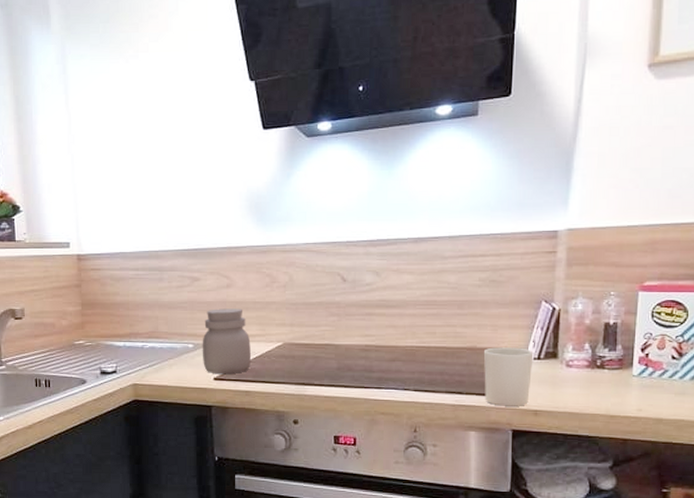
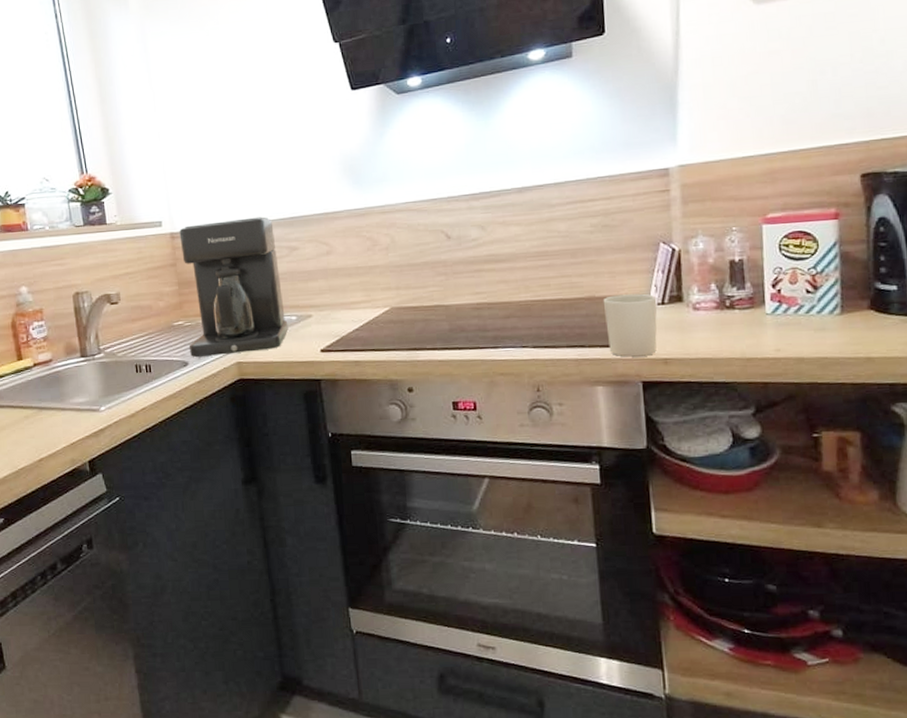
coffee maker: none [86,246,185,377] -> present [179,216,289,358]
jar: present [202,309,251,375] -> none [305,275,358,346]

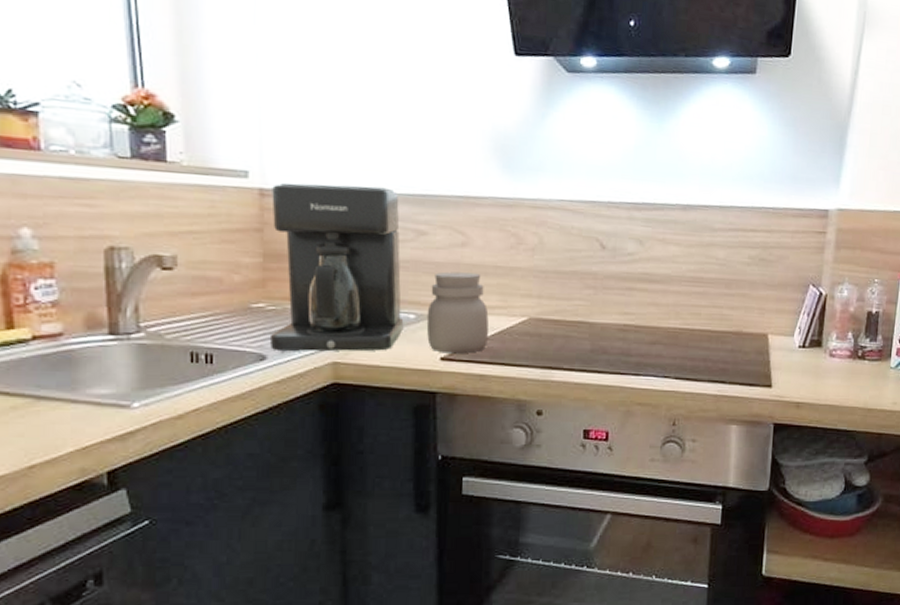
jar: none [305,275,358,346] -> present [426,271,489,354]
mug: present [603,293,657,357] -> none [748,333,799,398]

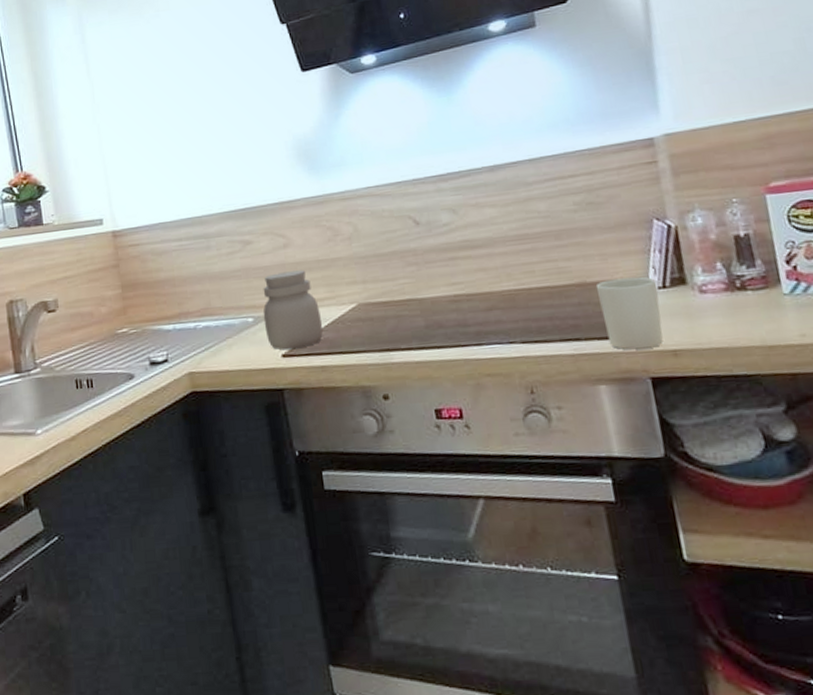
coffee maker: present [269,182,404,352] -> none [122,209,245,369]
mug: none [748,333,799,398] -> present [595,277,663,350]

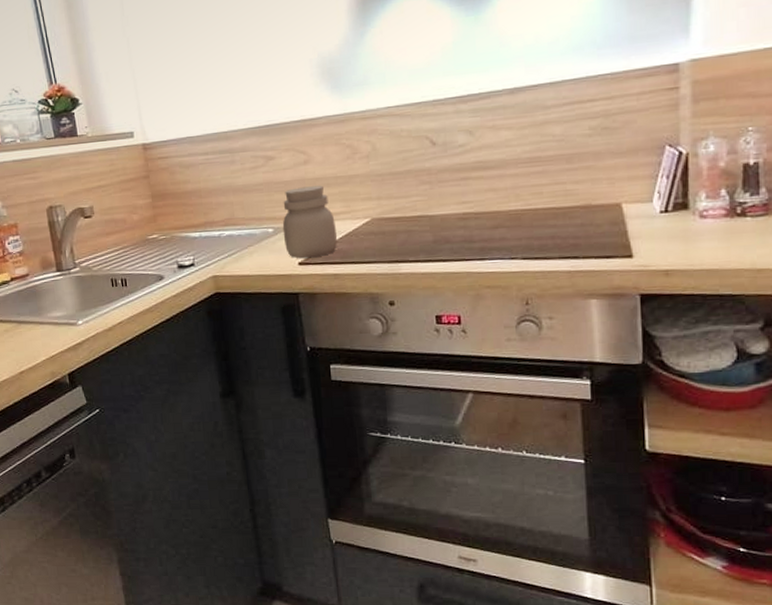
mug: present [595,277,663,350] -> none [600,201,660,269]

